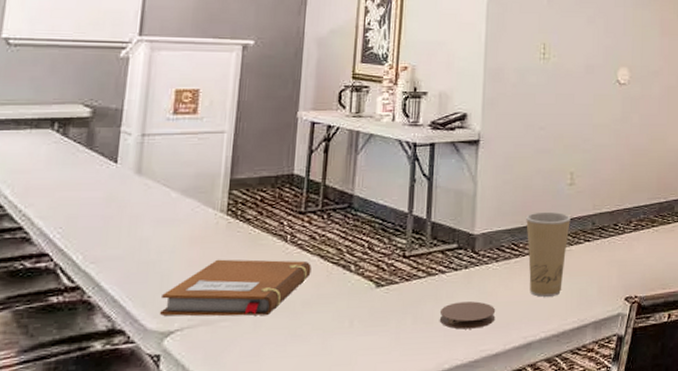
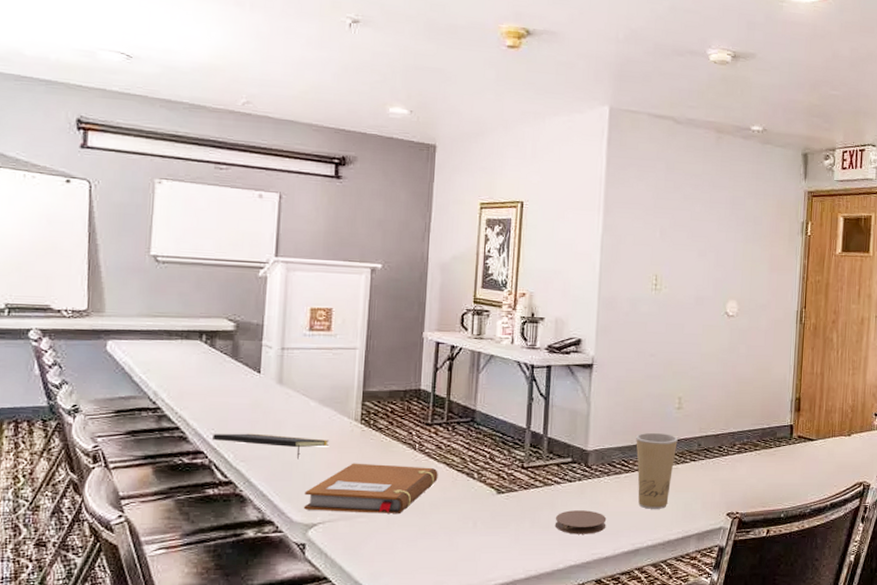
notepad: none [60,230,191,258] -> present [213,433,329,460]

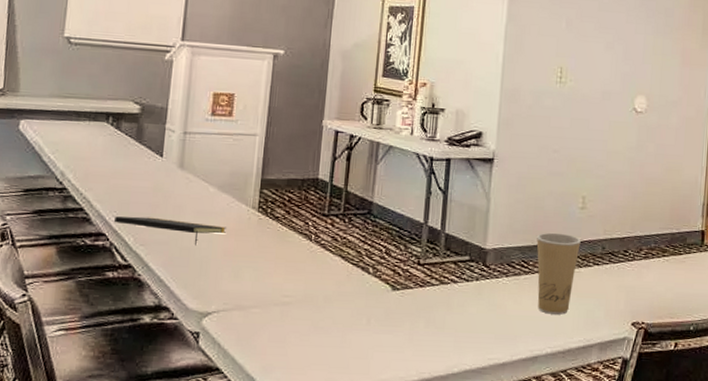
notebook: present [304,463,438,513] -> none [199,251,333,306]
coaster: present [554,510,607,534] -> none [450,311,504,338]

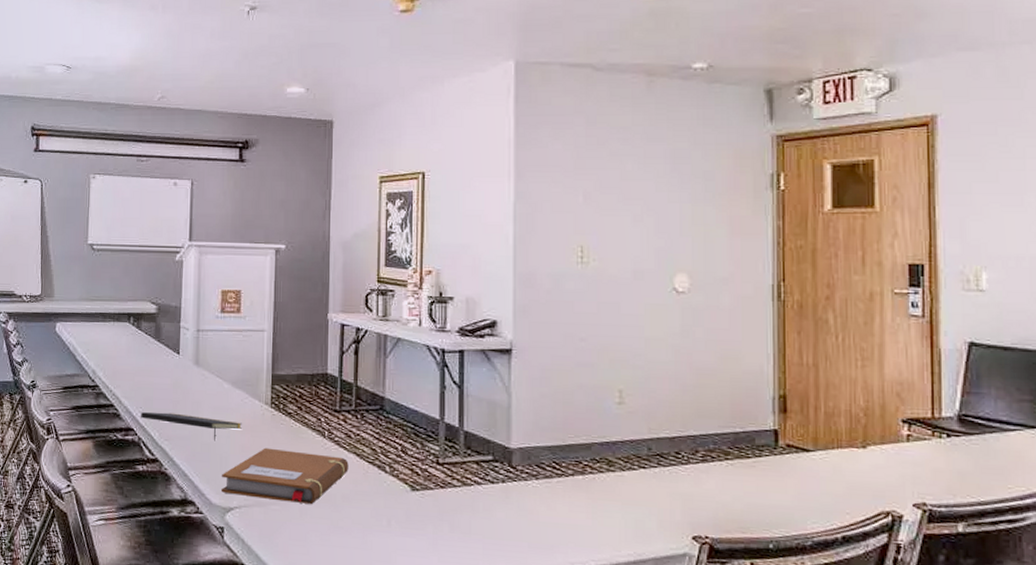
notebook: none [199,251,333,306] -> present [222,447,349,504]
paper cup: present [536,232,581,315] -> none [568,430,621,524]

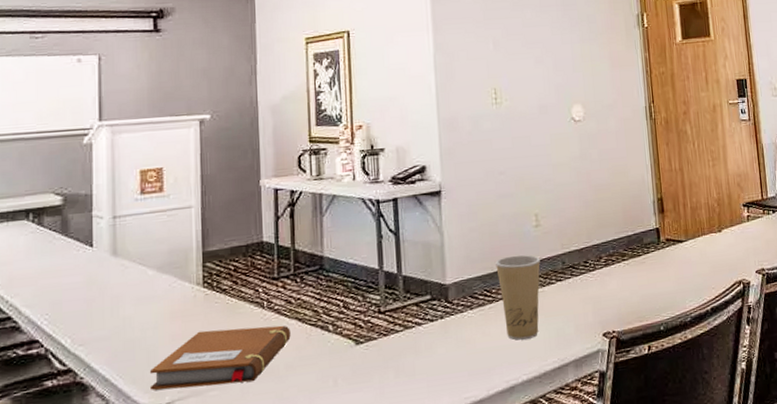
notepad: present [141,412,242,441] -> none [47,309,171,336]
paper cup: none [568,430,621,524] -> present [496,255,541,340]

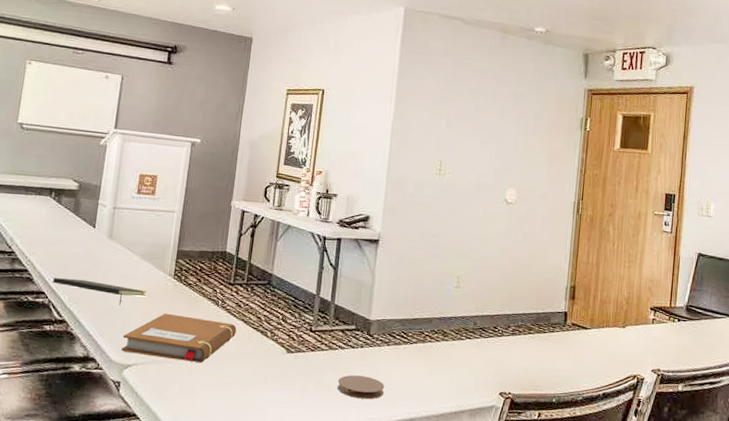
notepad: none [47,309,171,336] -> present [53,278,146,306]
coaster: none [420,350,476,379] -> present [337,375,385,400]
paper cup: present [496,255,541,340] -> none [415,307,455,382]

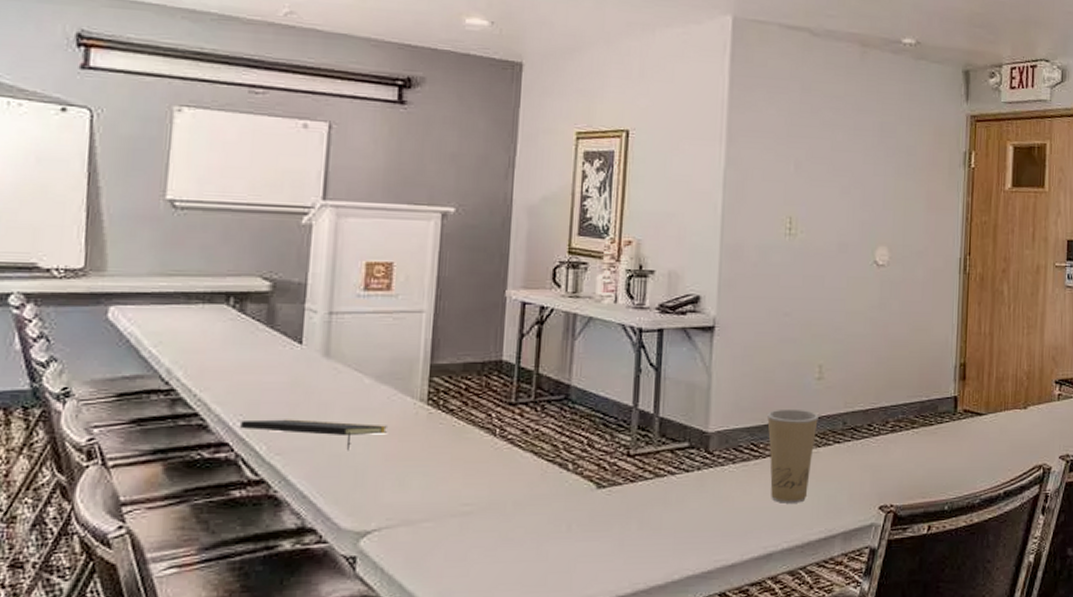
notebook: present [122,313,237,363] -> none [355,453,524,517]
coaster: present [337,375,385,400] -> none [668,506,732,537]
paper cup: none [415,307,455,382] -> present [767,409,819,503]

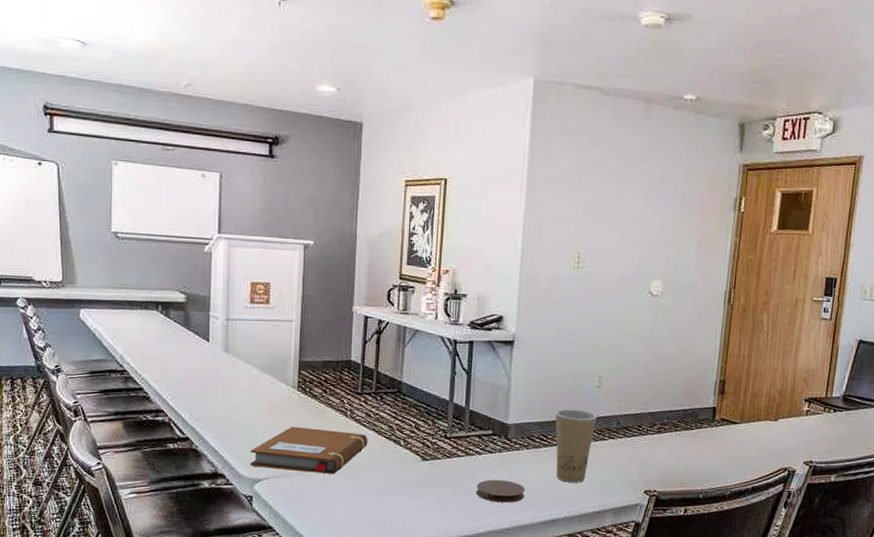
notepad: present [240,419,387,451] -> none [171,395,270,421]
notebook: none [355,453,524,517] -> present [250,426,368,474]
coaster: none [668,506,732,537] -> present [475,479,525,503]

